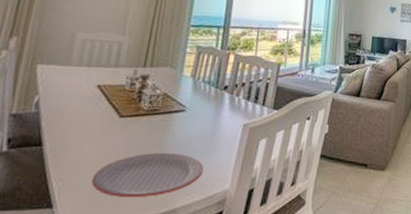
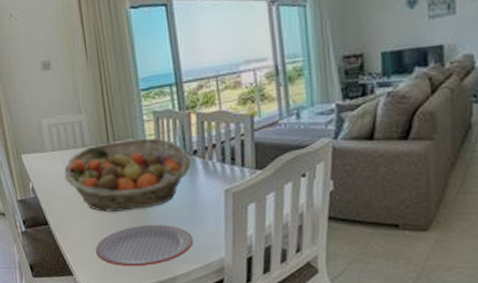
fruit basket: none [82,66,220,137] -> present [64,137,191,212]

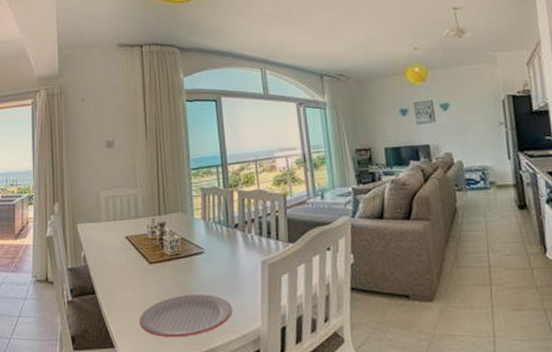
fruit basket: present [64,137,191,212] -> none [116,211,232,281]

